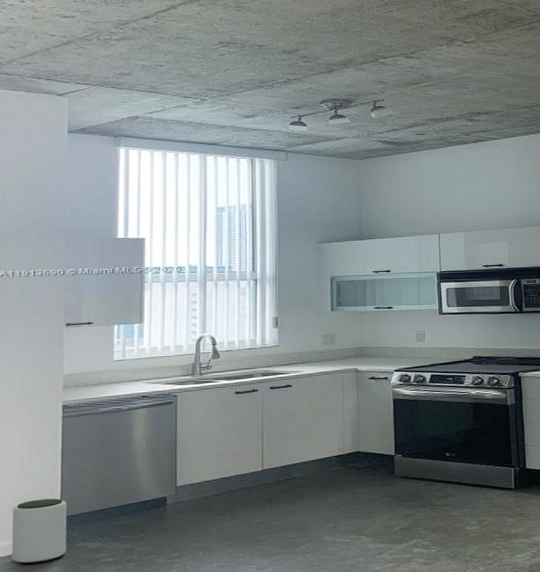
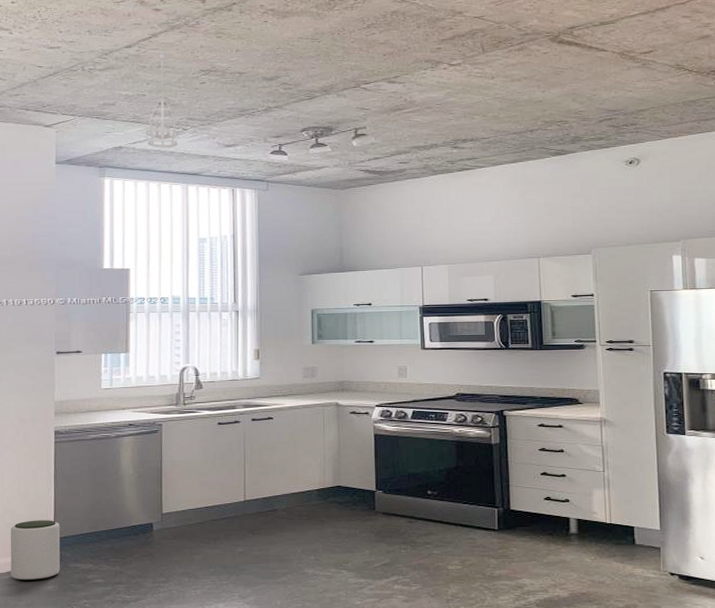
pendant light: none [163,23,198,118] -> present [146,51,180,148]

